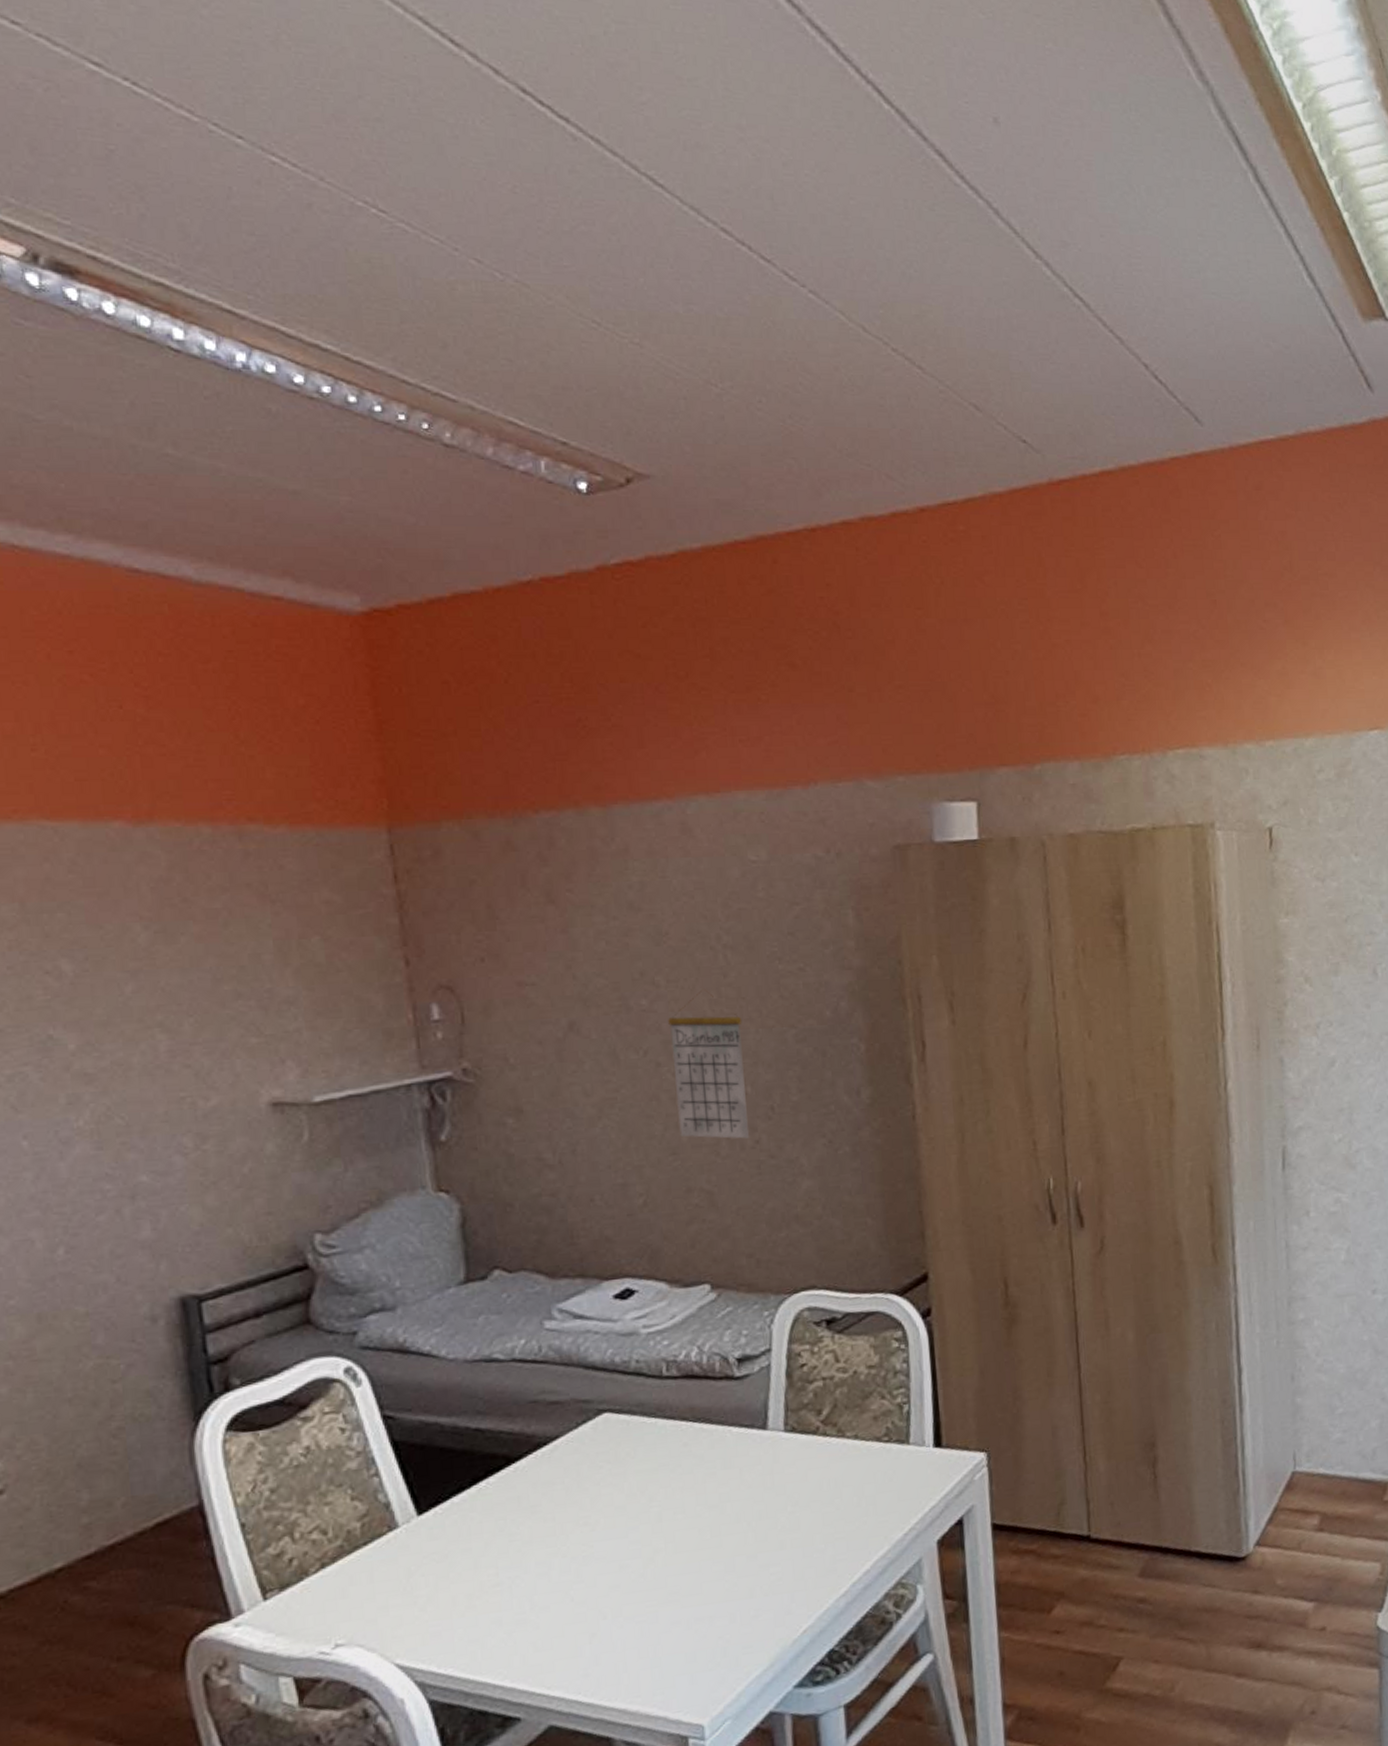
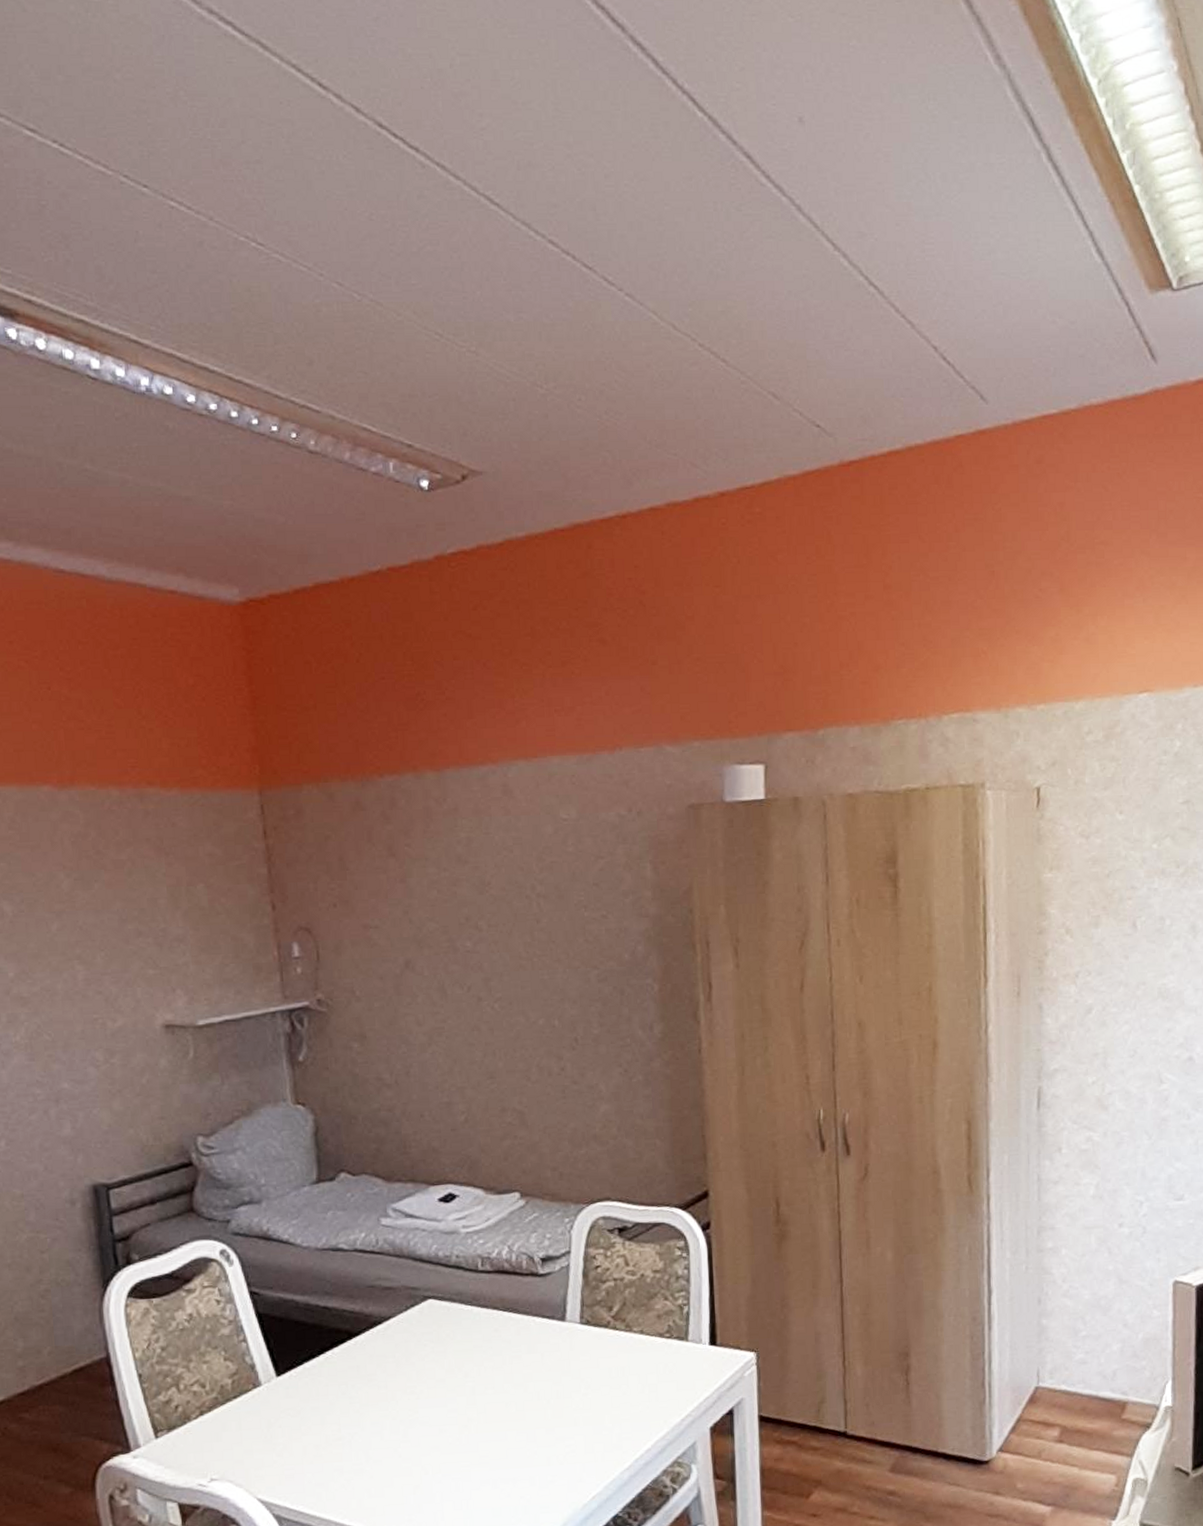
calendar: present [668,988,749,1139] -> none [489,932,555,1066]

